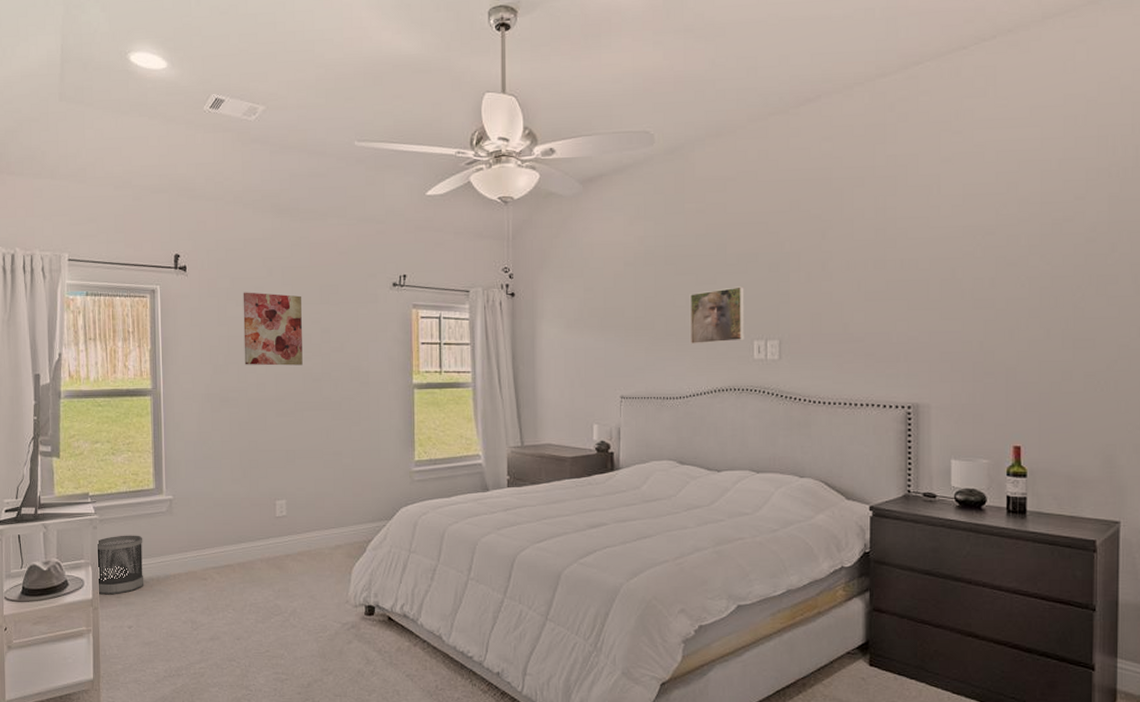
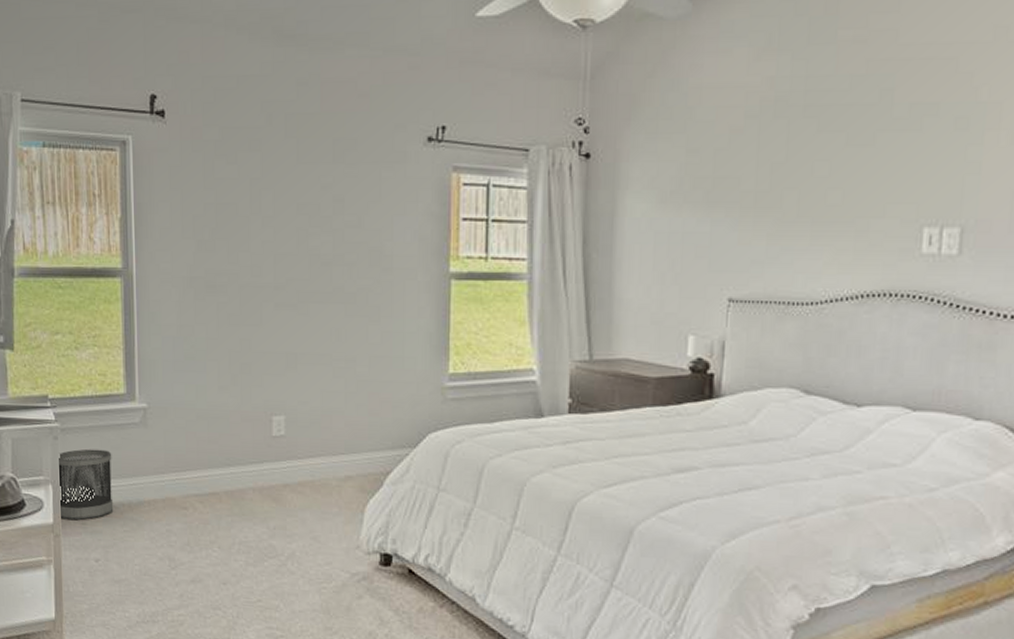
wall art: present [243,292,303,366] -> none [235,146,309,244]
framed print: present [689,286,745,345] -> none [830,150,917,231]

